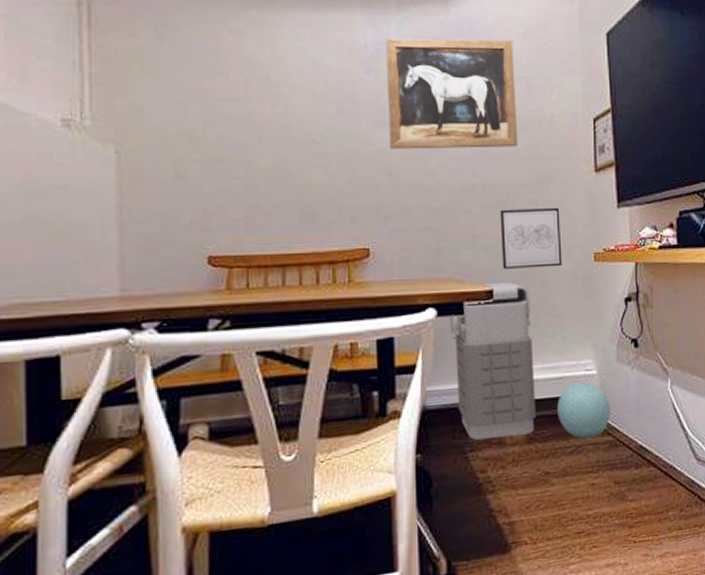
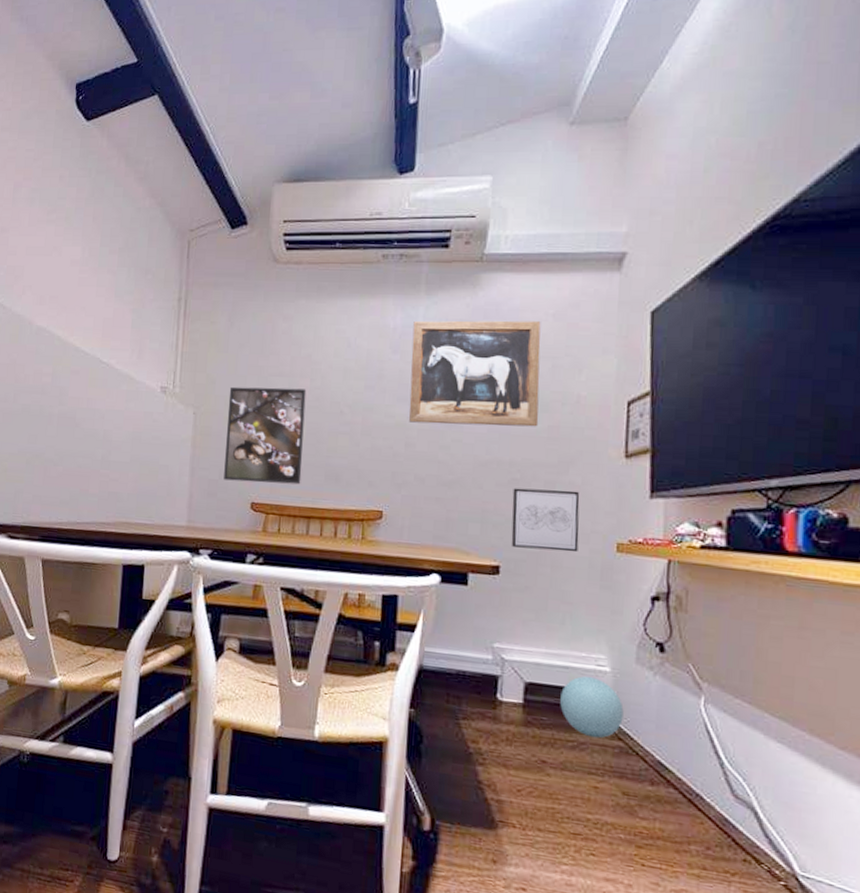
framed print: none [164,115,270,233] -> present [224,386,307,485]
grenade: present [449,282,536,440] -> none [452,558,539,717]

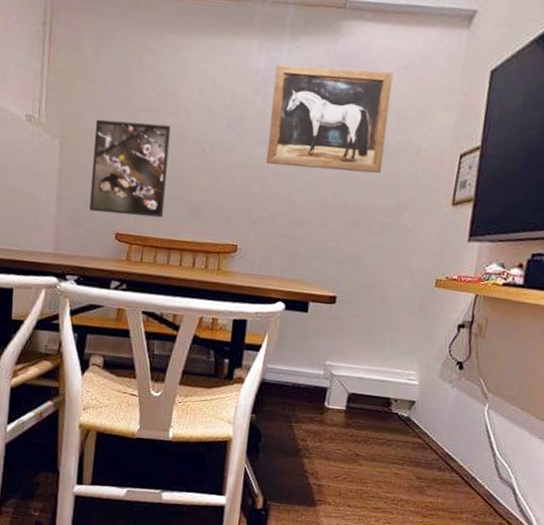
wall art: present [511,488,580,553] -> none [347,228,410,286]
ball: present [560,676,624,739] -> none [375,388,425,437]

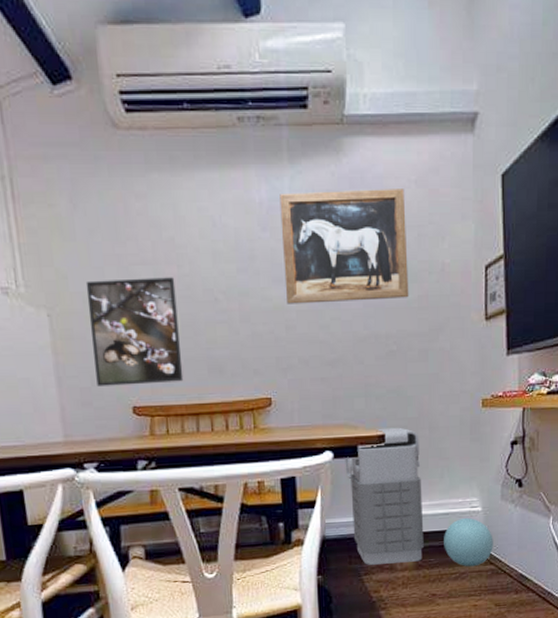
grenade: none [290,289,369,420] -> present [345,427,424,565]
ball: none [375,388,425,437] -> present [444,518,493,567]

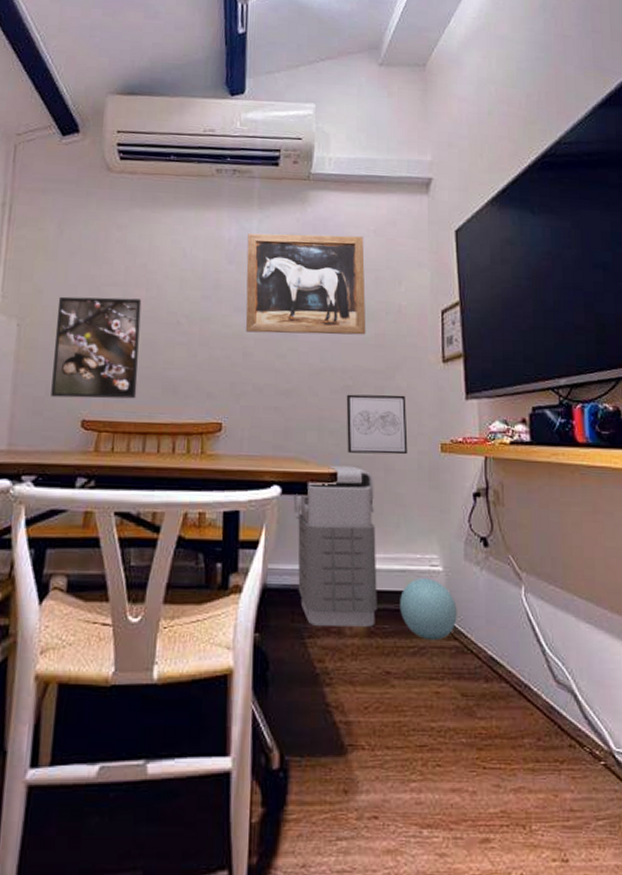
wall art: none [391,356,451,415] -> present [346,394,408,455]

